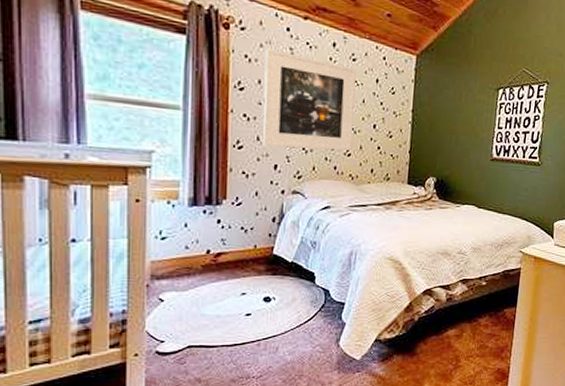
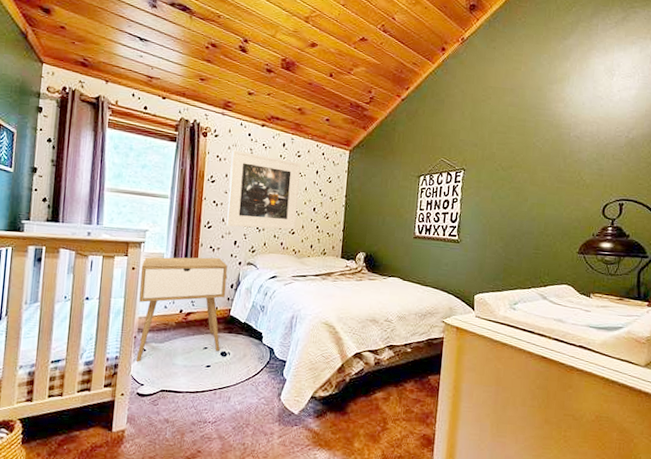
nightstand: none [148,185,267,316] -> present [136,257,228,362]

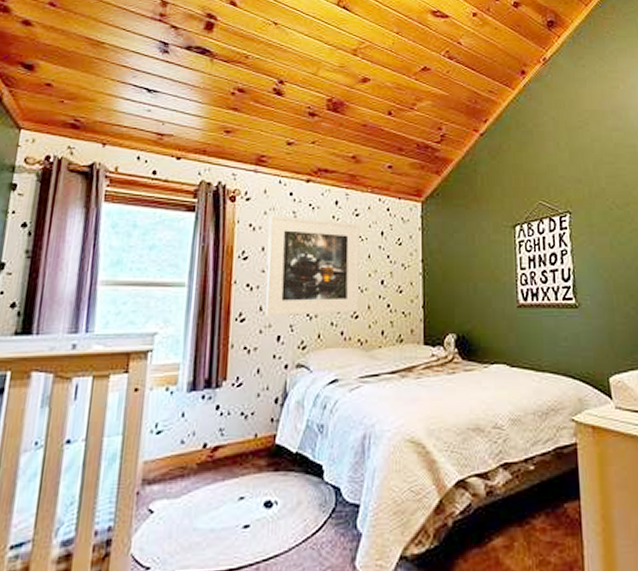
nightstand: present [136,257,228,362] -> none [138,361,269,533]

